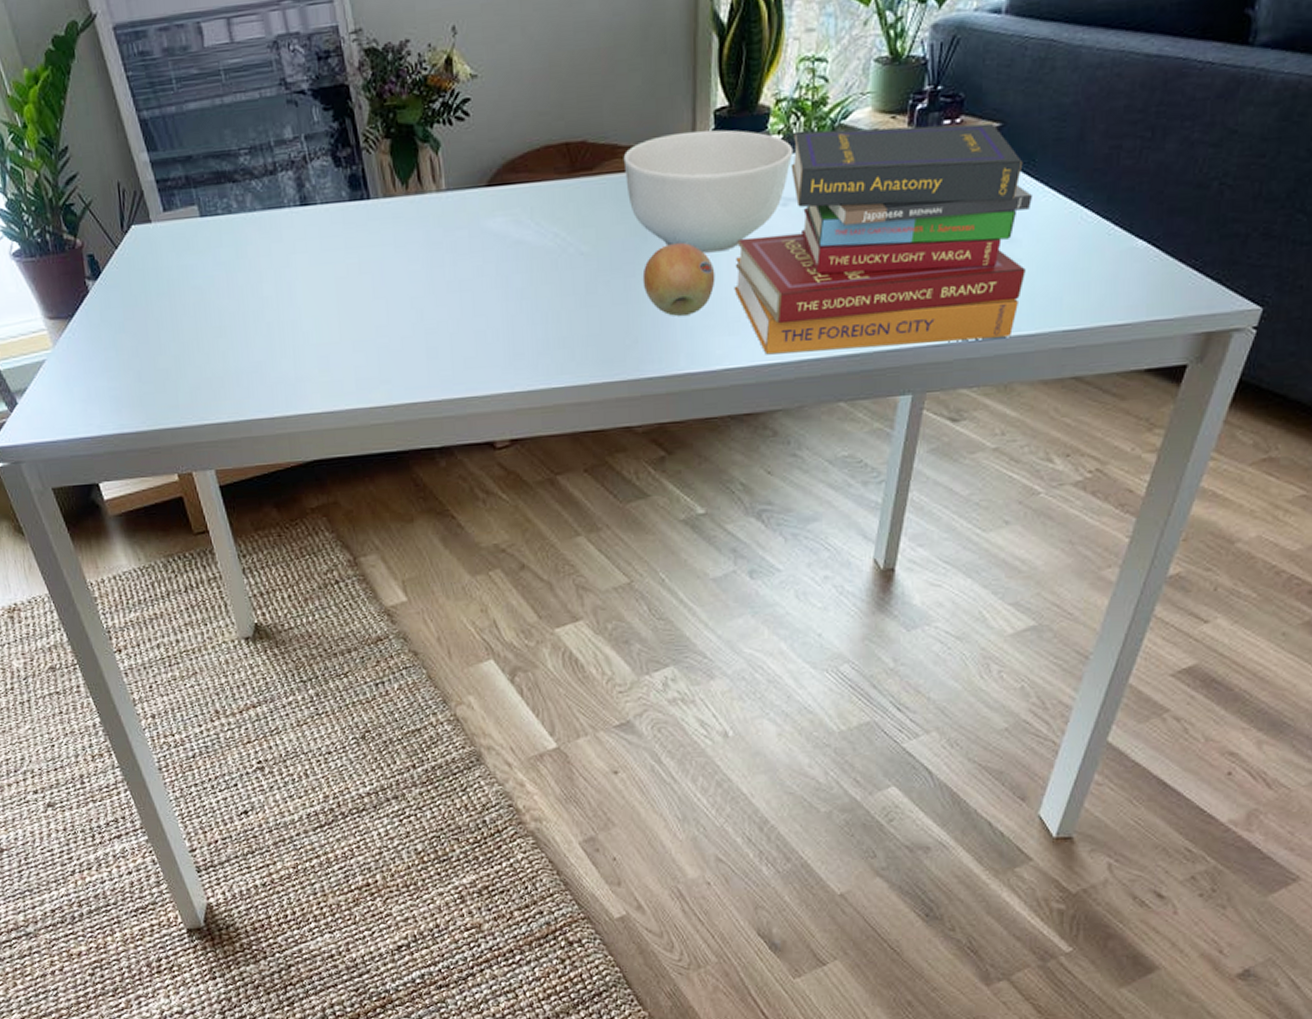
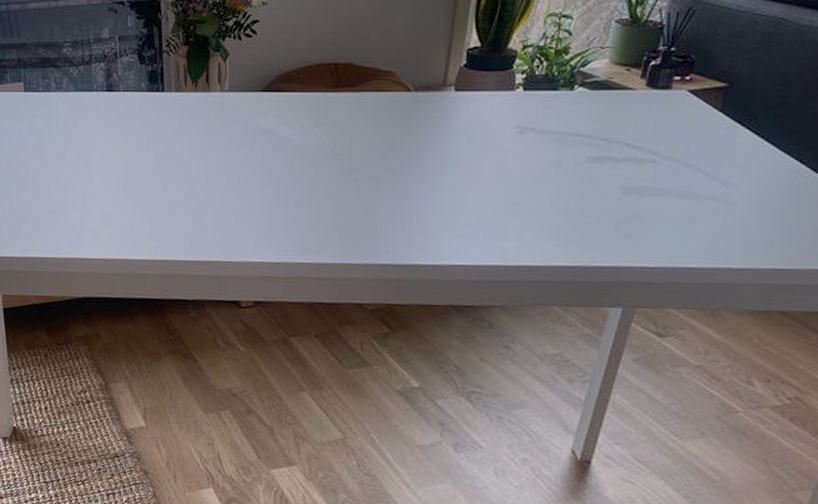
bowl: present [623,129,794,253] -> none [383,64,535,166]
fruit: present [642,242,715,316] -> none [387,154,453,215]
books: present [734,123,1033,355] -> none [467,74,753,268]

